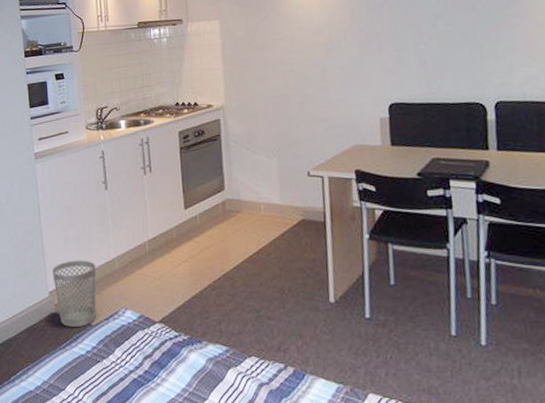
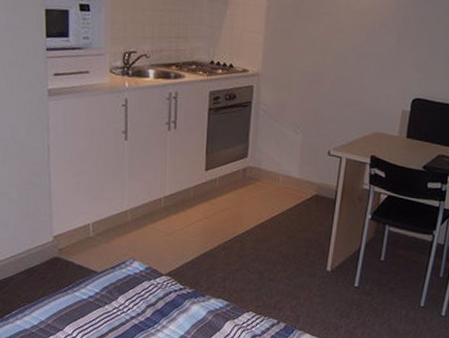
wastebasket: present [52,260,97,327] -> none [59,207,107,273]

